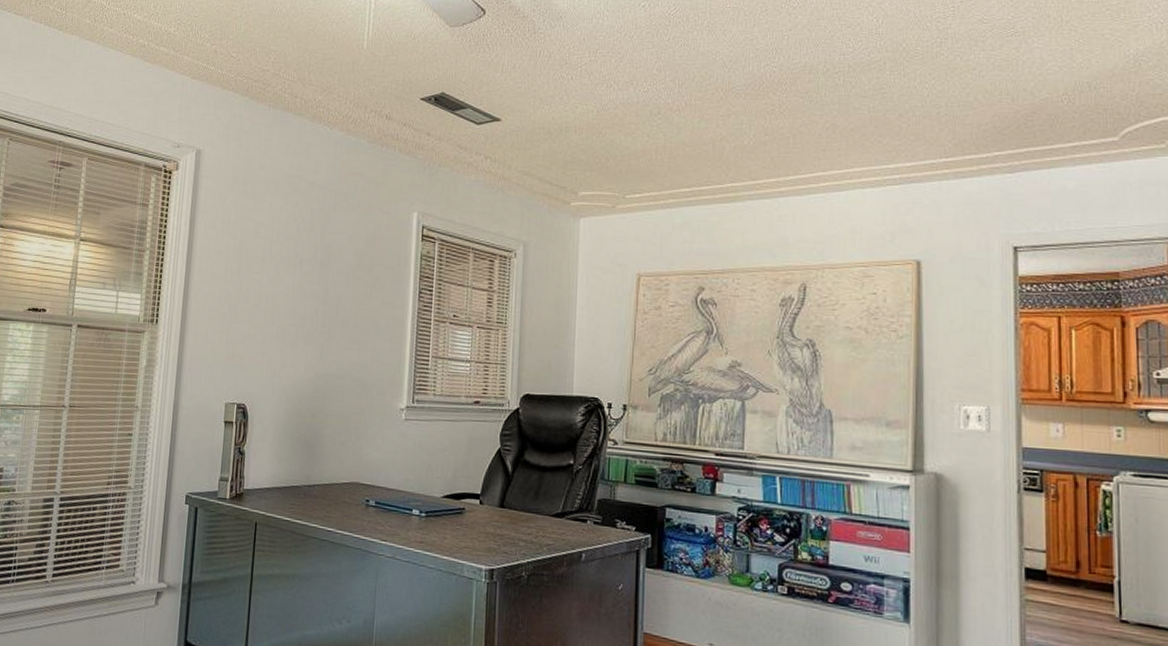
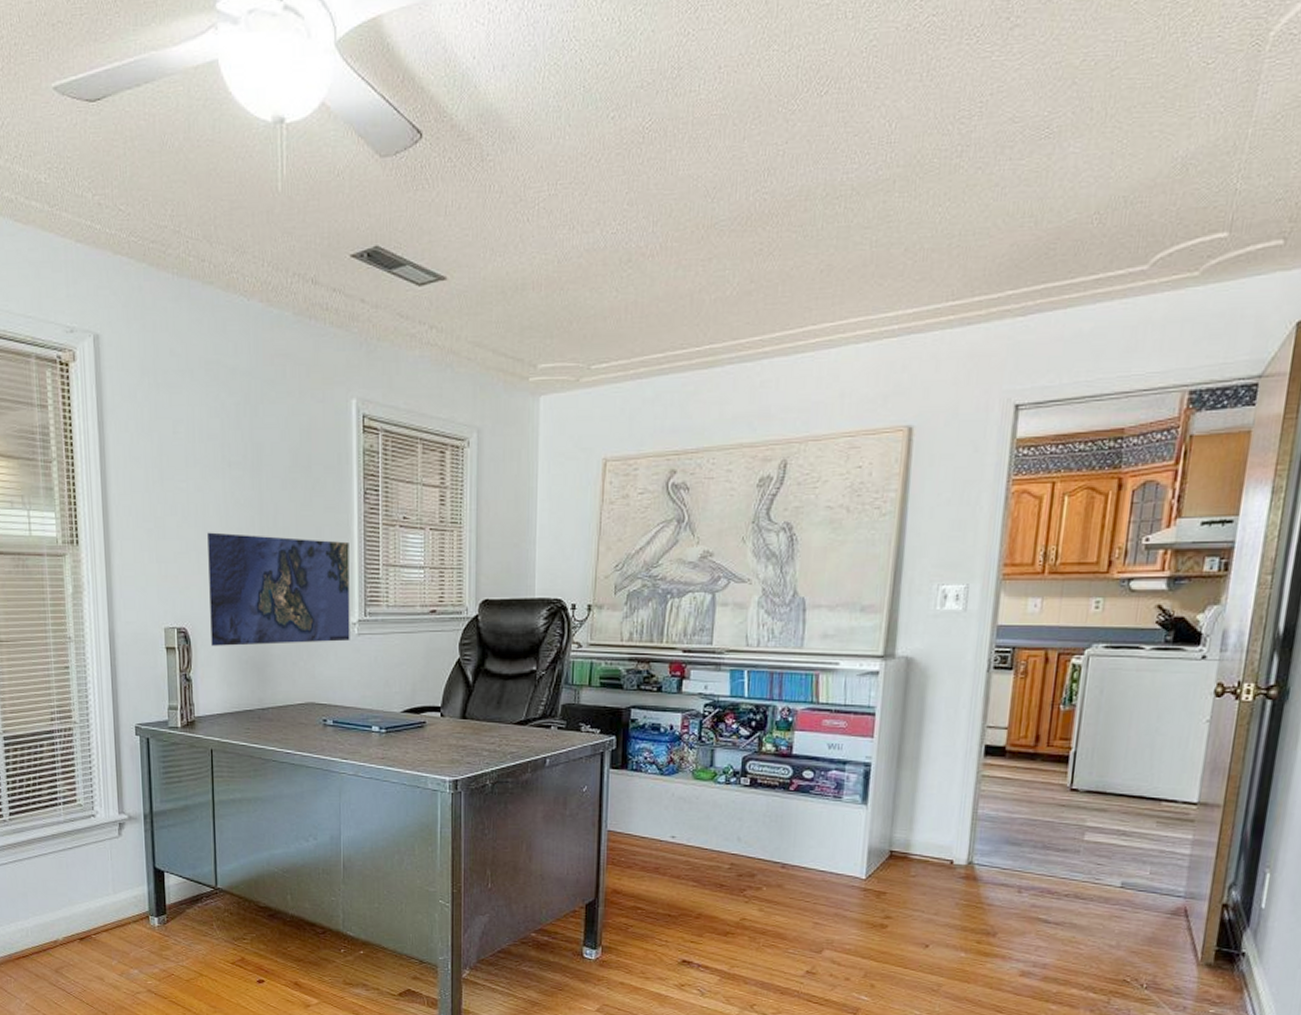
map: none [267,319,403,426] -> present [207,532,350,646]

